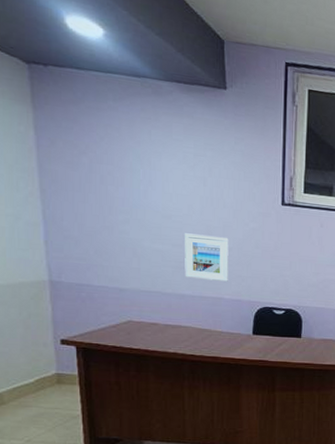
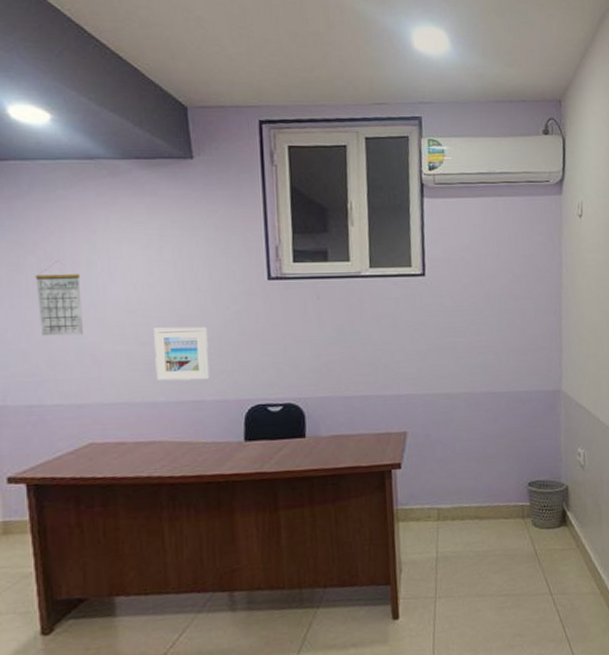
calendar: none [87,165,126,231] -> present [35,262,83,337]

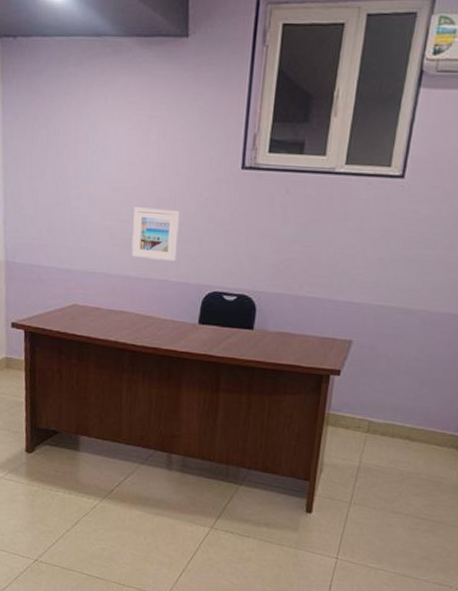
calendar: present [35,262,83,337] -> none [44,136,80,207]

